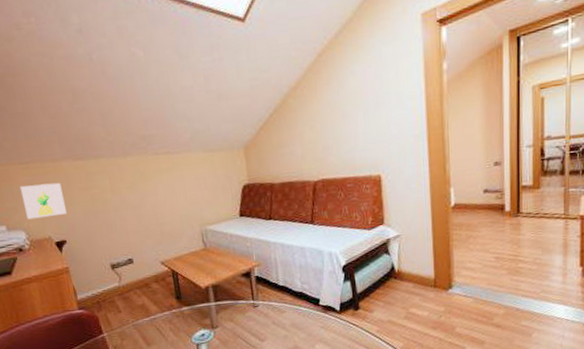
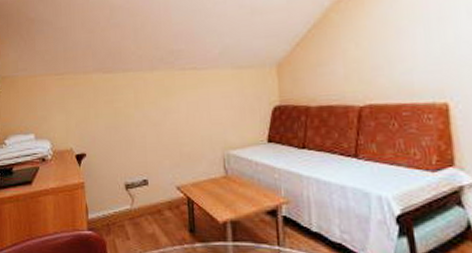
wall art: present [19,182,67,220] -> none [52,94,90,130]

